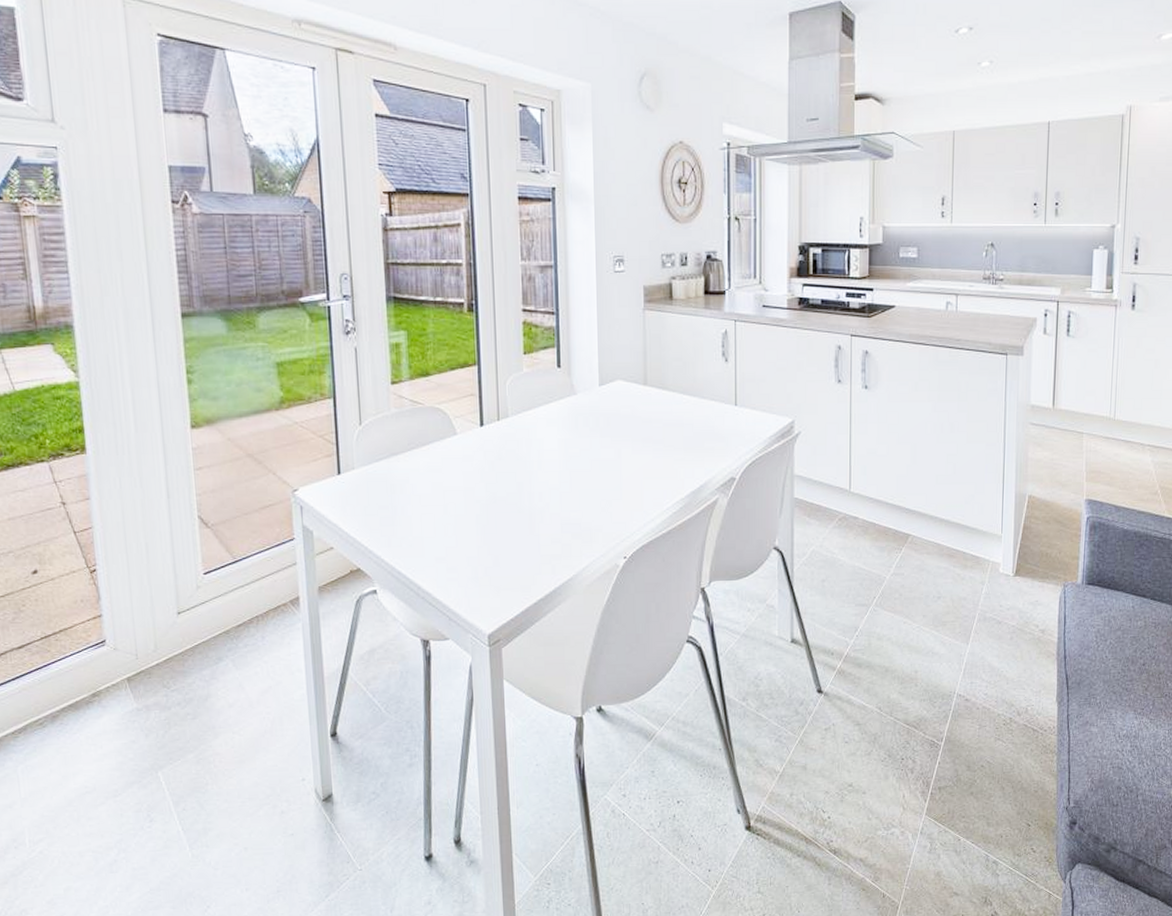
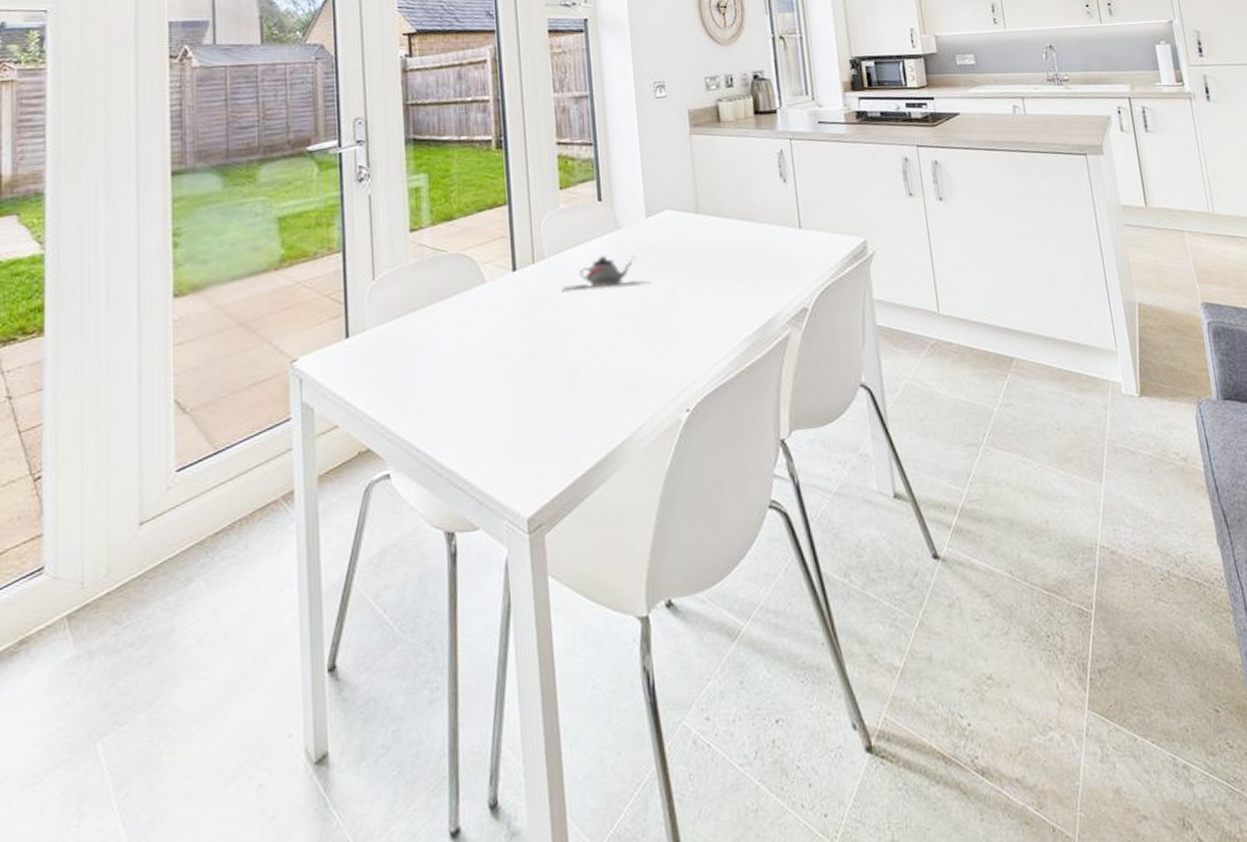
teapot: none [522,417,600,448] -> present [561,254,651,292]

